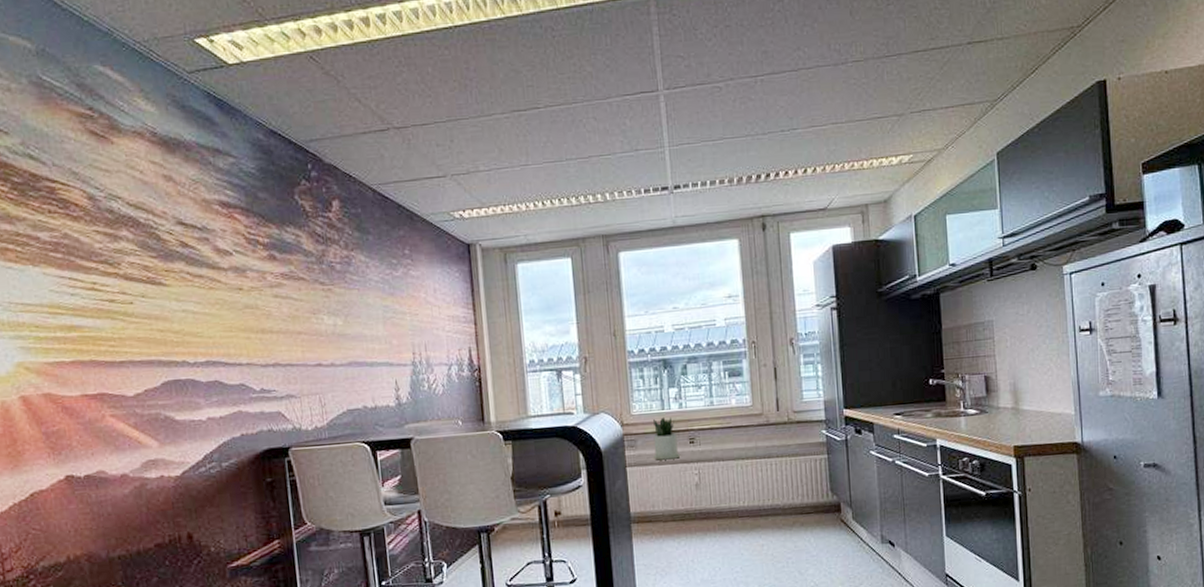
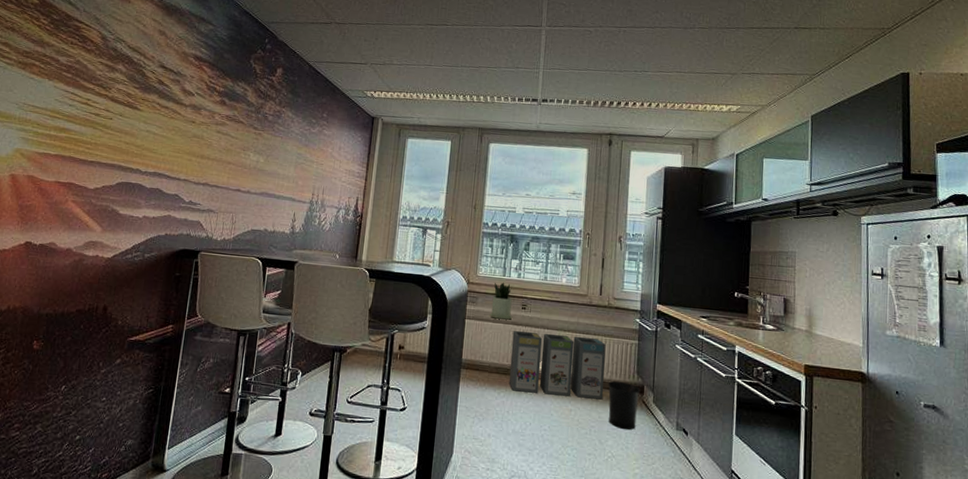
recycling bin: none [683,460,797,537] -> present [508,331,606,400]
waste bin: none [800,503,837,554] -> present [608,380,641,430]

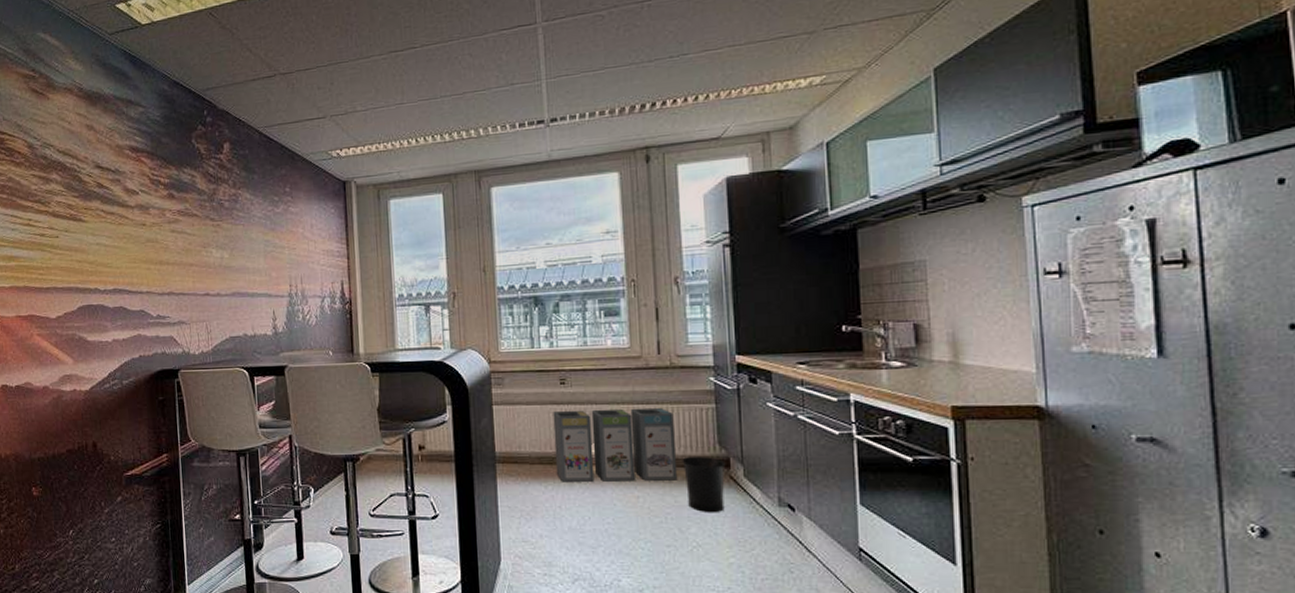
planter: present [488,282,513,320] -> none [520,356,550,400]

